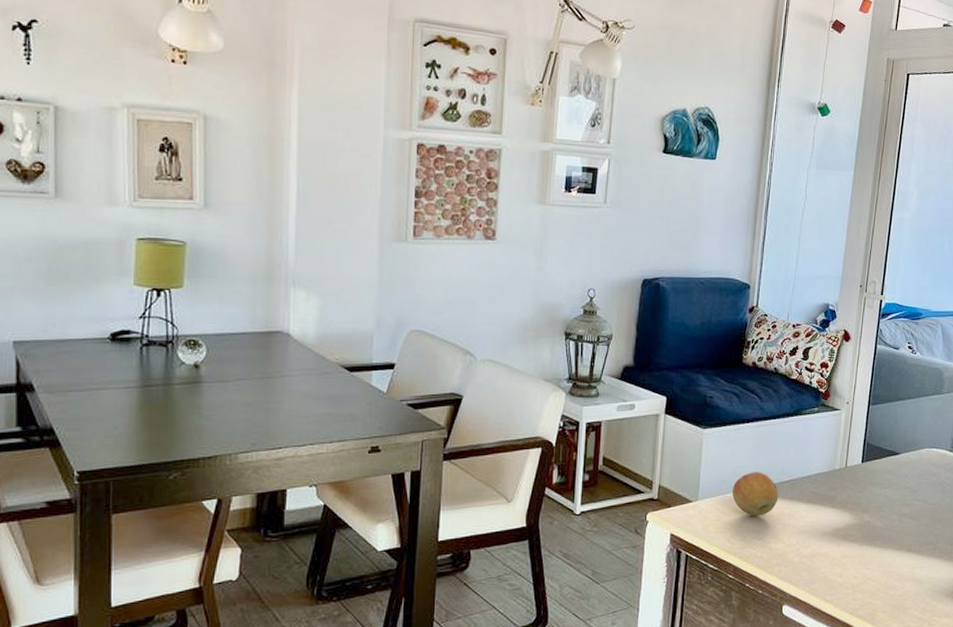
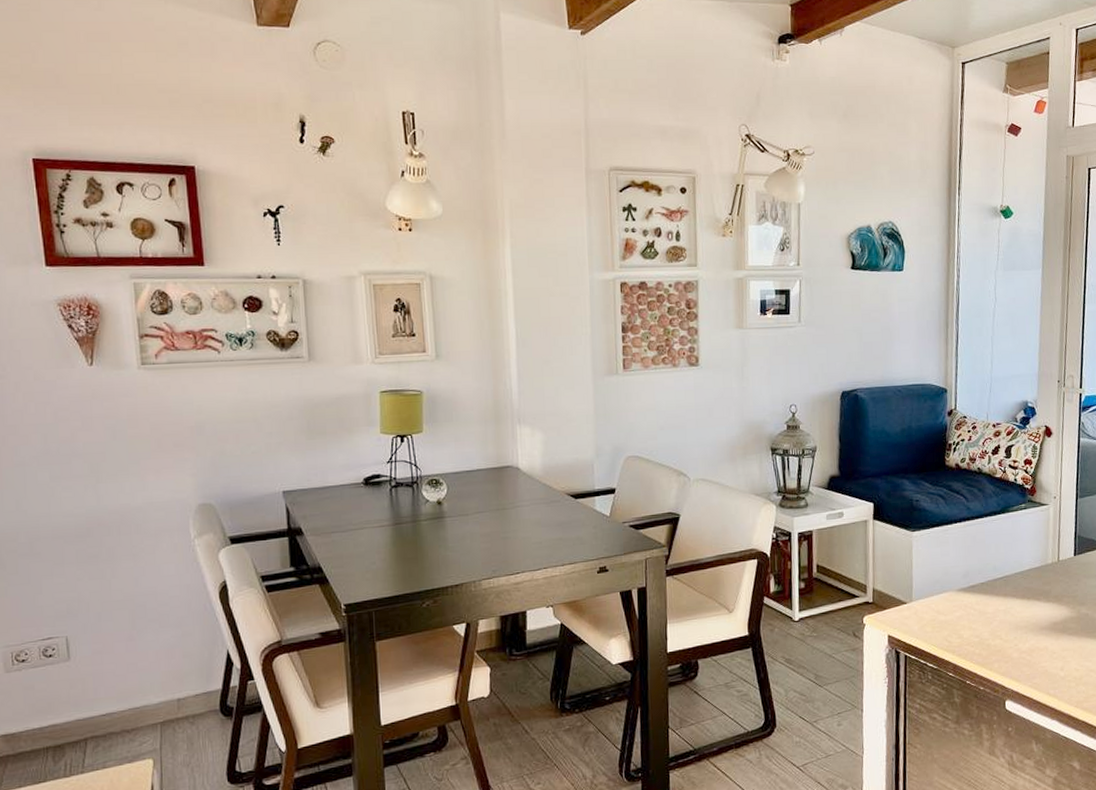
fruit: present [732,472,778,517] -> none [945,570,992,615]

